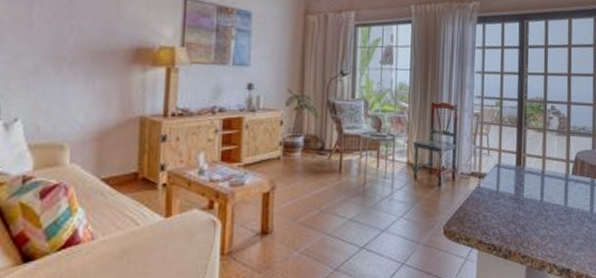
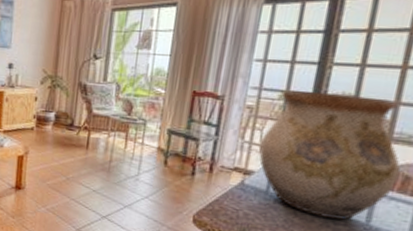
vase: none [487,97,579,208] -> present [259,90,401,220]

